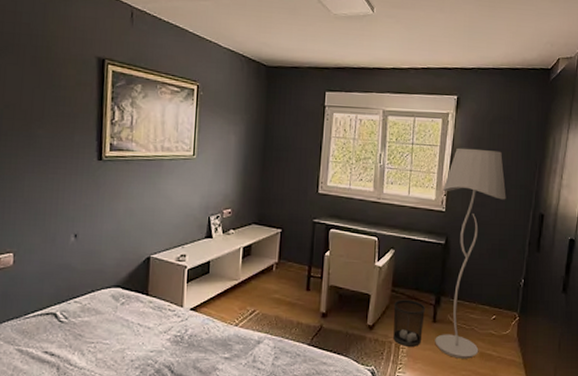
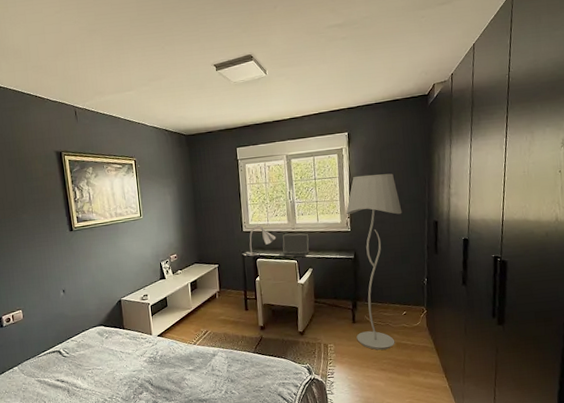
table lamp: none [313,188,357,226] -> present [242,225,277,257]
laptop: none [356,204,395,234] -> present [278,233,309,258]
waste bin: present [393,299,425,346] -> none [318,307,346,345]

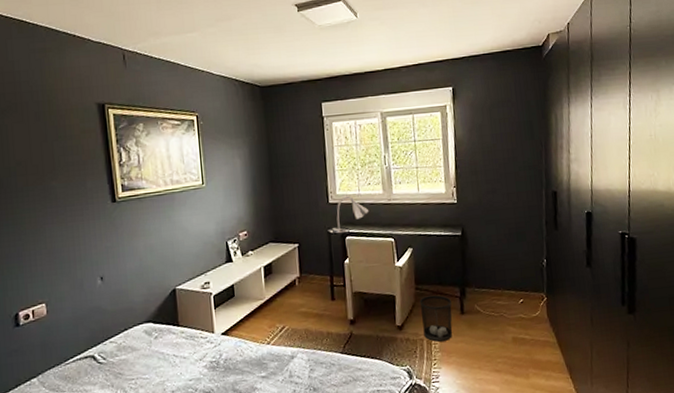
laptop: present [278,233,309,258] -> none [371,206,408,235]
waste bin: none [318,307,346,345] -> present [419,295,453,342]
floor lamp: present [346,173,402,350] -> none [451,135,516,347]

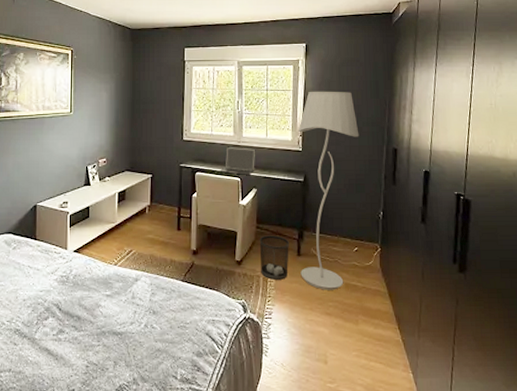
table lamp: present [328,196,369,235] -> none [179,135,220,169]
laptop: none [371,206,408,235] -> present [220,147,255,175]
floor lamp: none [451,135,516,347] -> present [298,91,359,290]

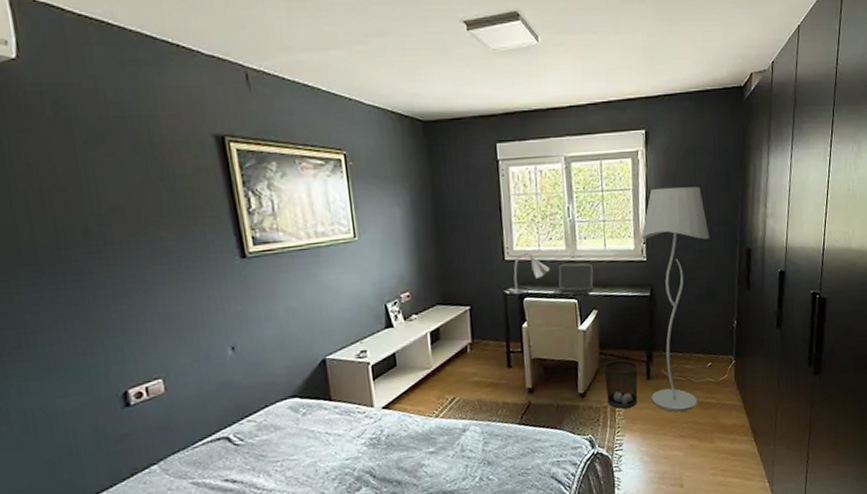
table lamp: none [179,135,220,169] -> present [503,252,551,296]

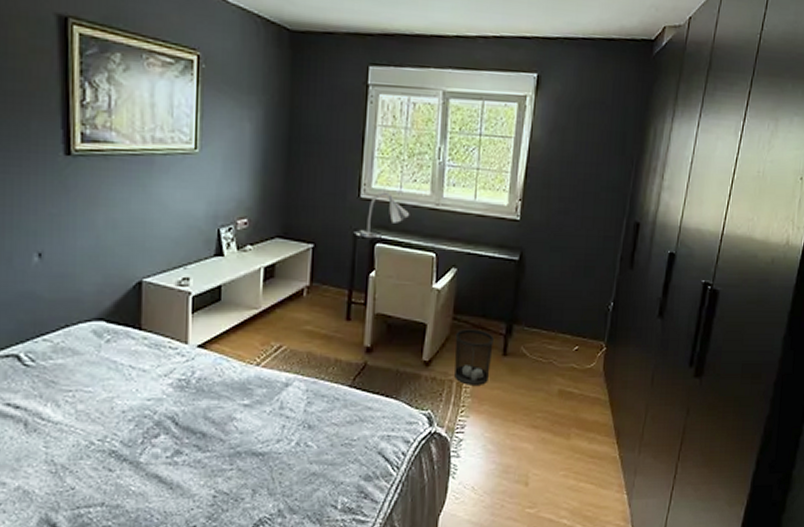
laptop: present [553,263,593,296] -> none [409,211,458,249]
floor lamp: present [641,186,710,412] -> none [505,140,595,398]

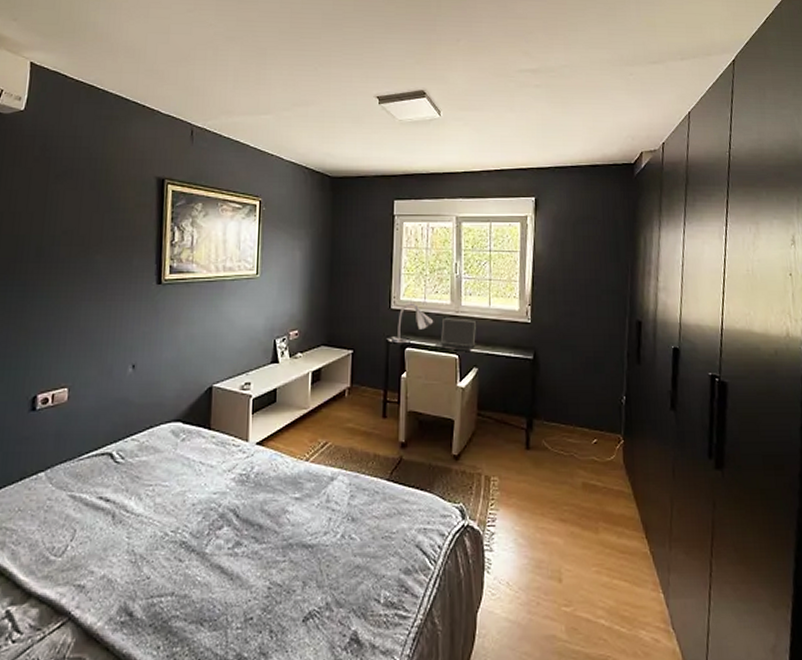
laptop: none [409,211,458,249] -> present [434,318,476,351]
waste bin: present [455,329,494,385] -> none [480,424,516,478]

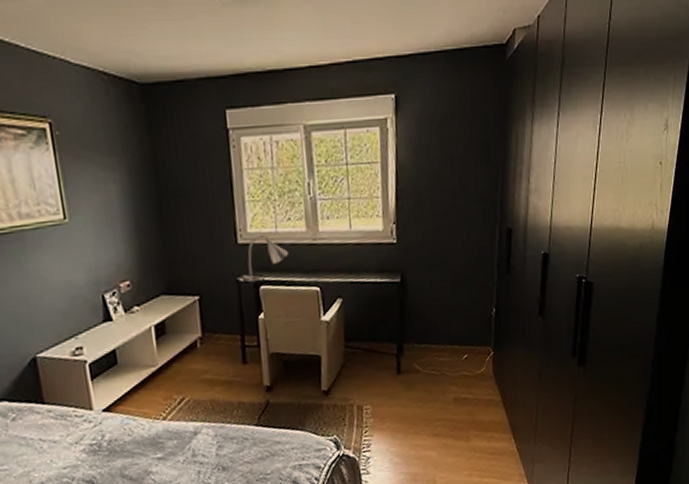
laptop: present [434,318,476,351] -> none [292,246,338,283]

